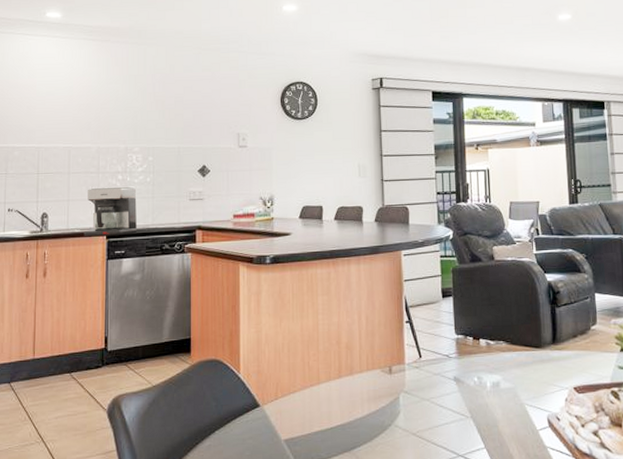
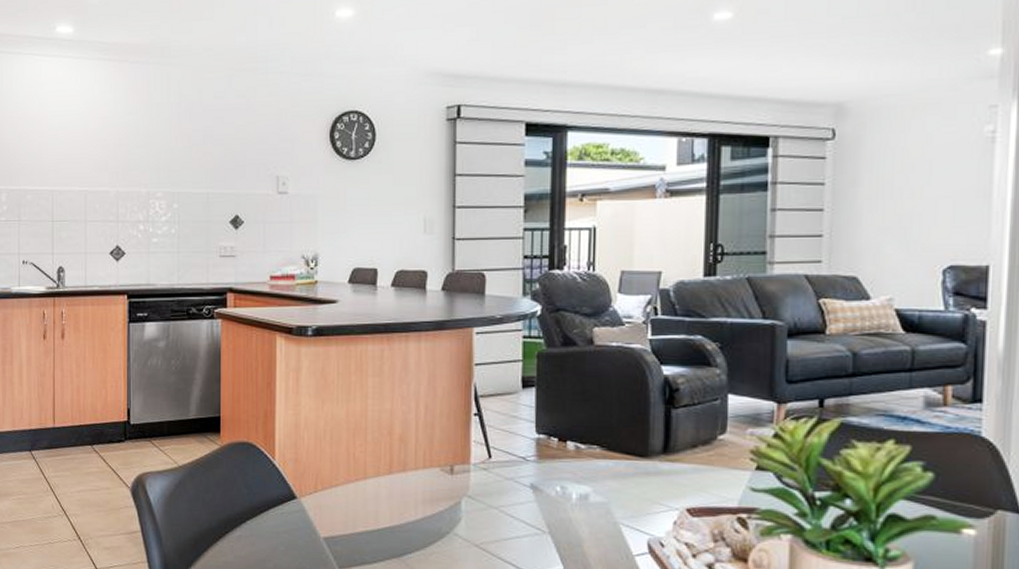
coffee maker: present [83,187,137,237] -> none [103,240,160,296]

